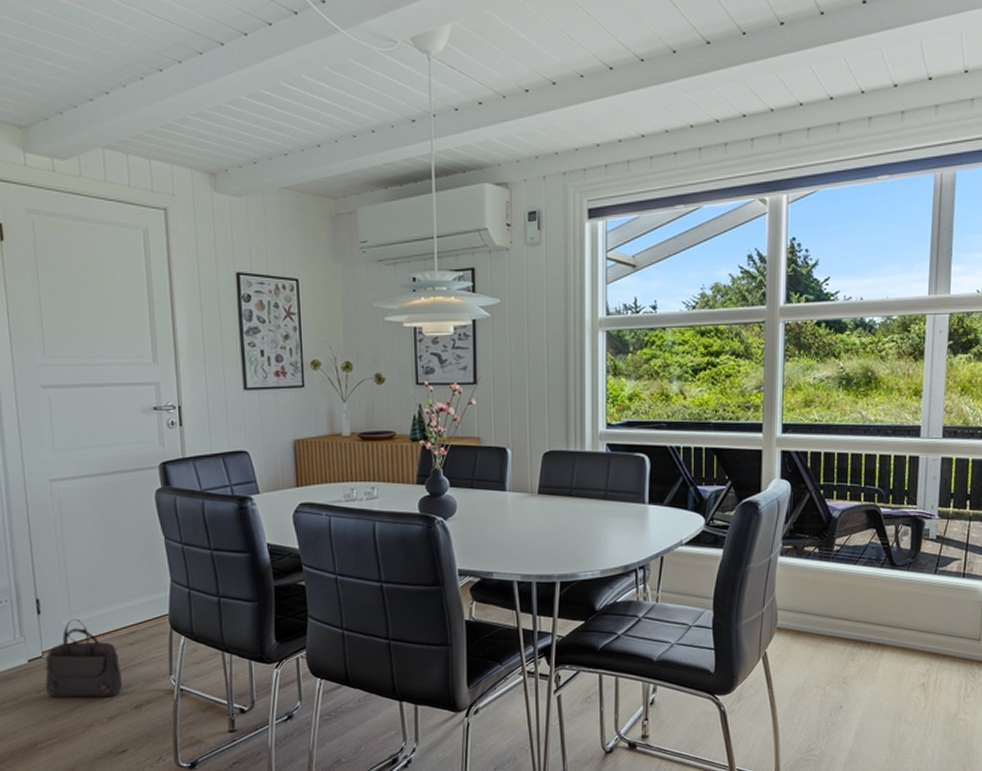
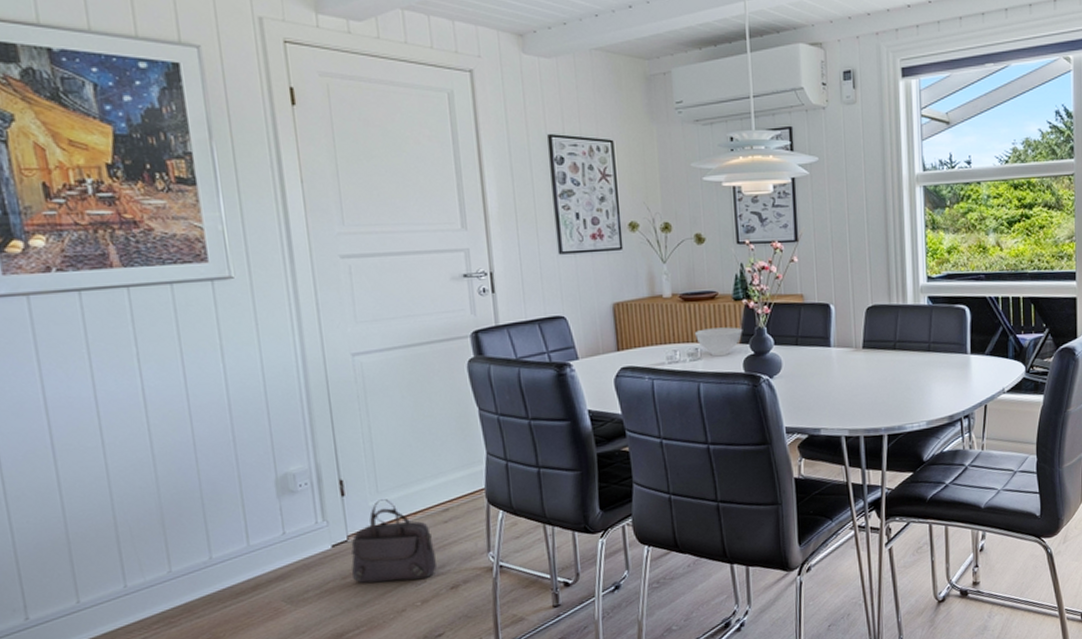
bowl: none [371,467,419,497] -> present [694,327,743,357]

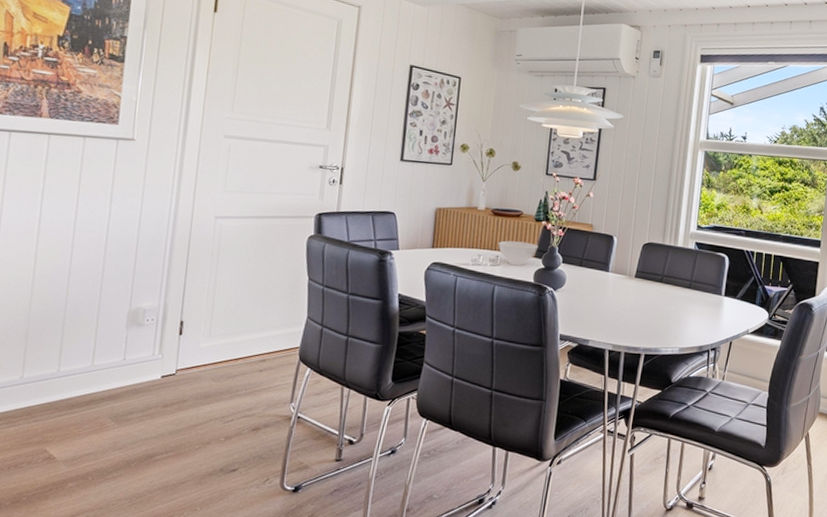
handbag: present [351,499,436,583] -> none [171,343,247,418]

